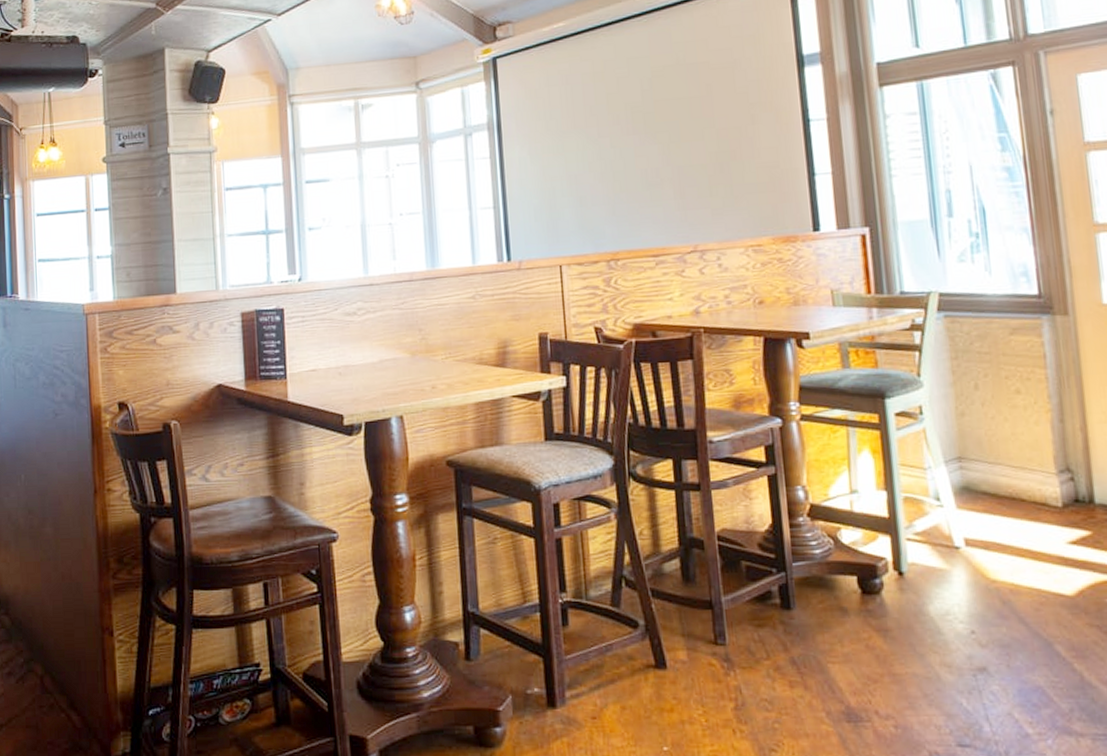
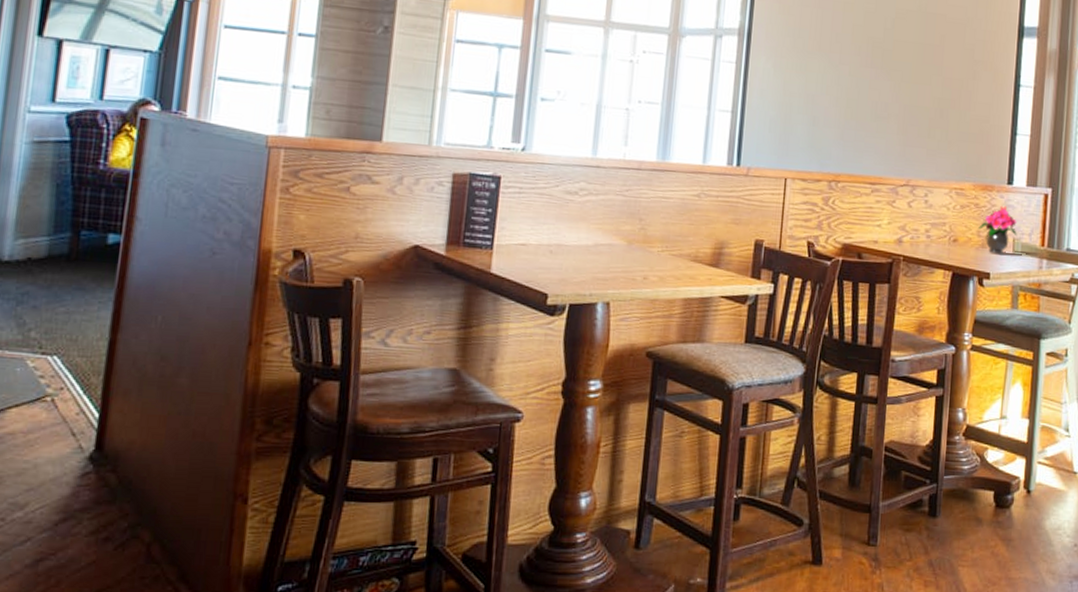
potted flower: none [785,255,835,311] -> present [977,205,1017,255]

